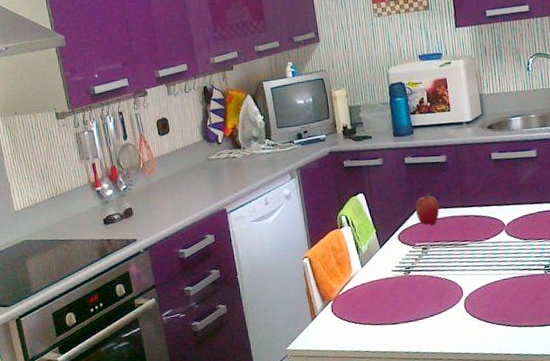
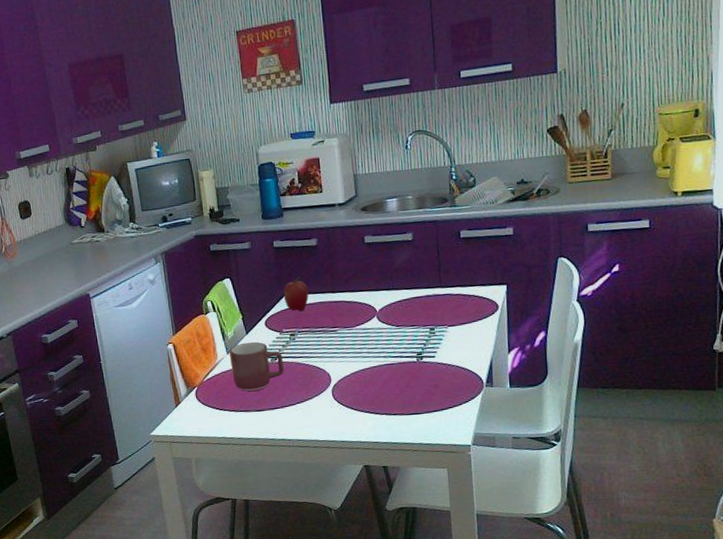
mug: none [363,255,417,305] -> present [228,341,284,392]

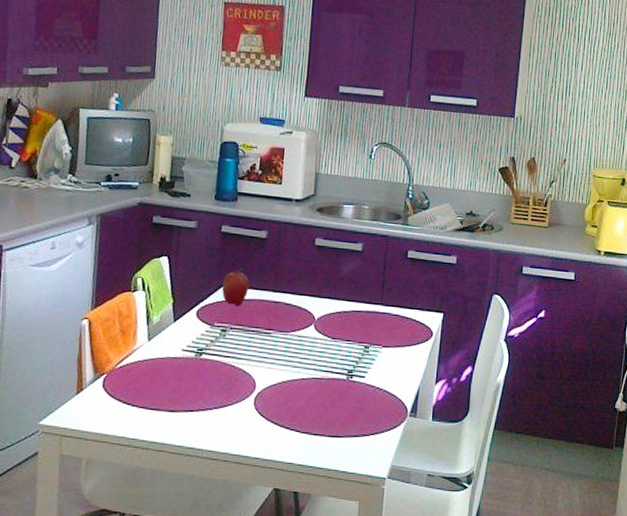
mug: present [228,341,284,392] -> none [149,331,209,388]

